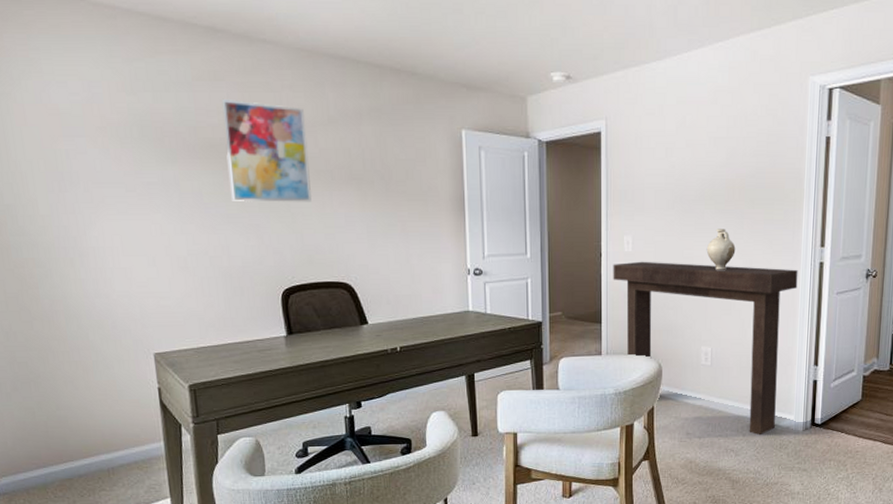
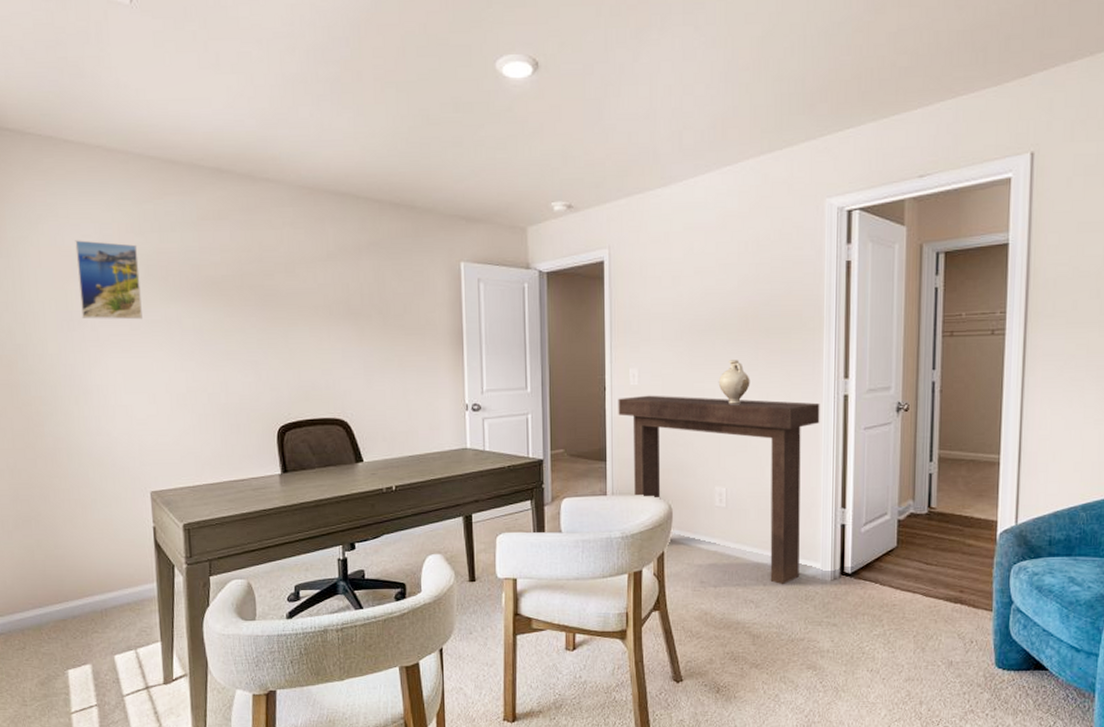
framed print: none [62,98,138,182] -> present [75,240,142,320]
wall art: present [221,98,312,202] -> none [224,237,309,339]

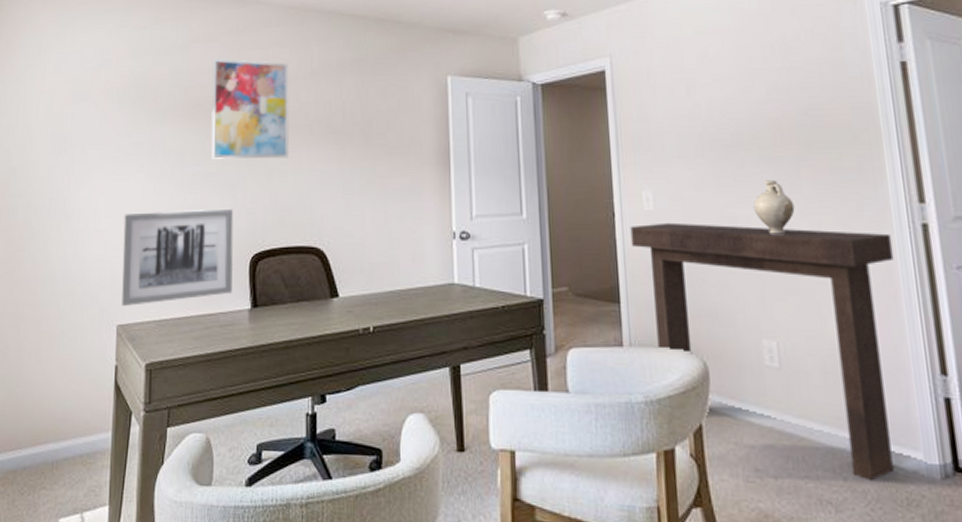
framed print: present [75,240,142,320] -> none [73,65,132,142]
wall art: none [146,384,262,474] -> present [121,208,234,306]
wall art: none [224,237,309,339] -> present [211,58,289,160]

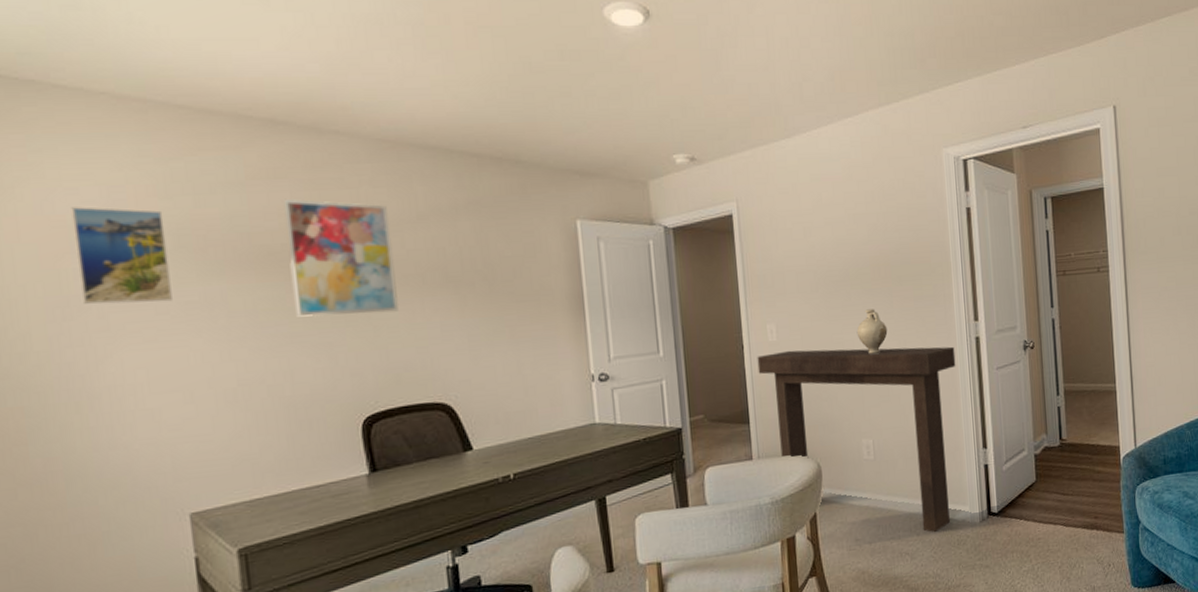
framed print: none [73,65,132,142] -> present [71,207,172,304]
wall art: present [121,208,234,306] -> none [180,370,343,491]

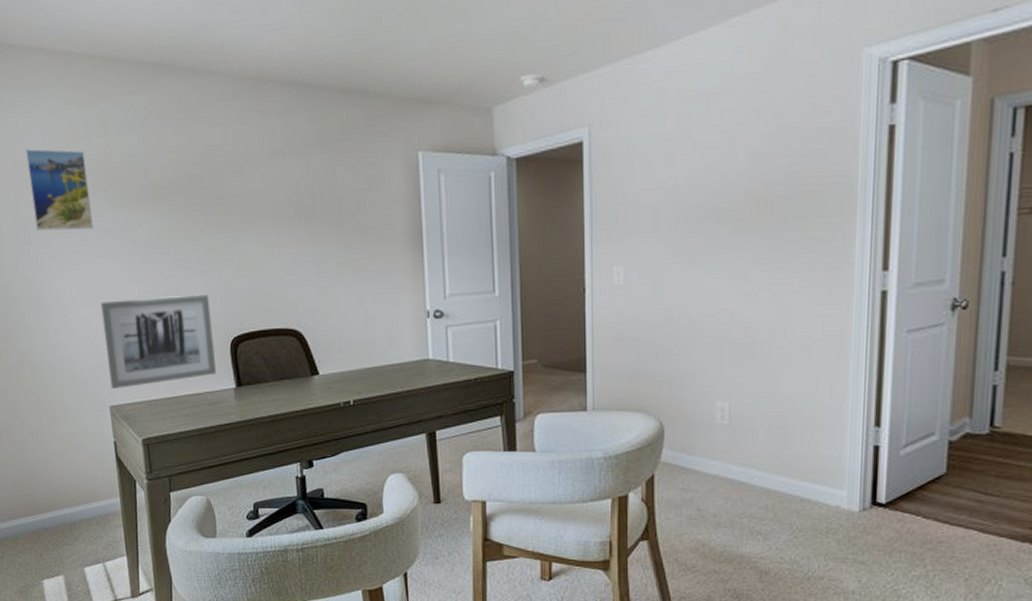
wall art: none [180,370,343,491] -> present [100,293,216,388]
wall art: present [283,198,398,317] -> none [169,137,259,245]
console table: present [757,346,956,533] -> none [599,296,850,515]
decorative vase: present [856,309,888,354] -> none [721,252,761,305]

